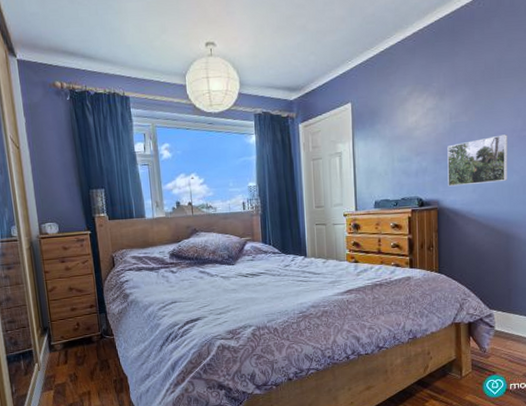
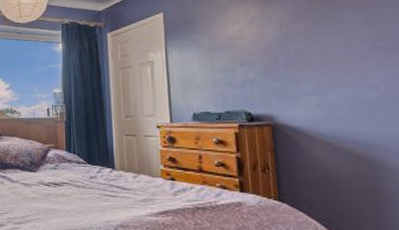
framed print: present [447,134,508,187] -> none [279,44,363,101]

